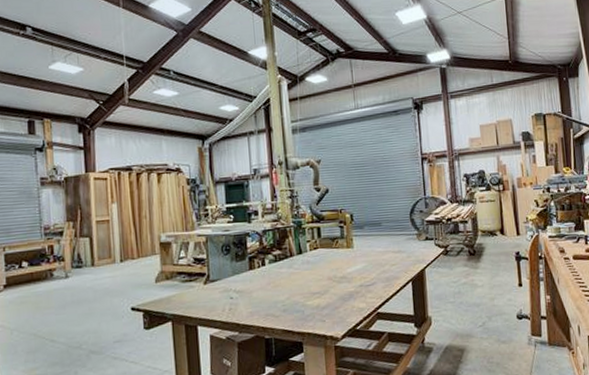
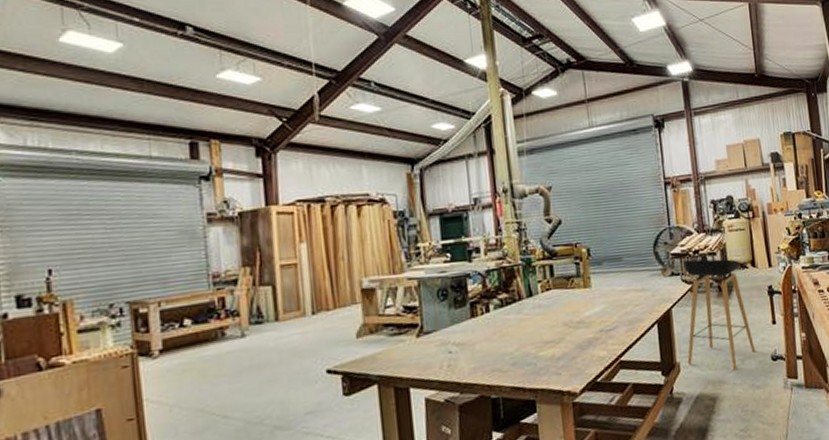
stool: none [437,226,502,327] -> present [683,259,755,371]

